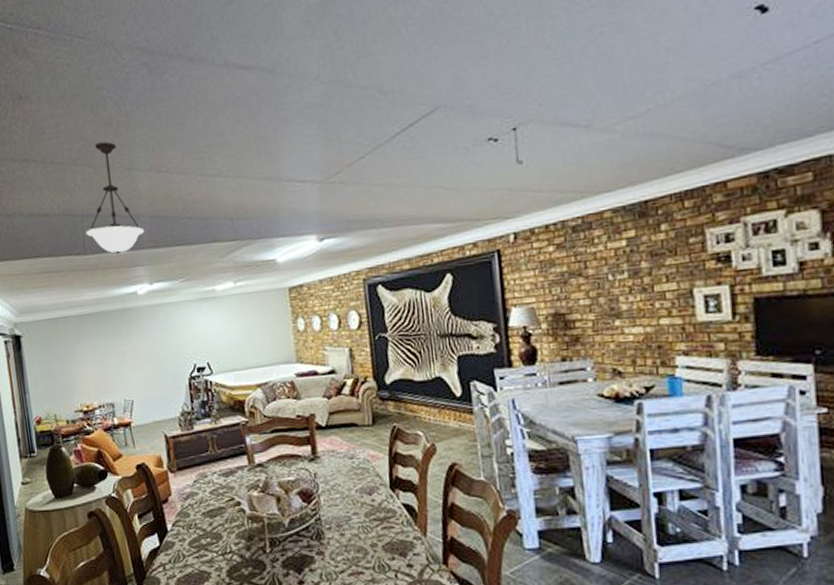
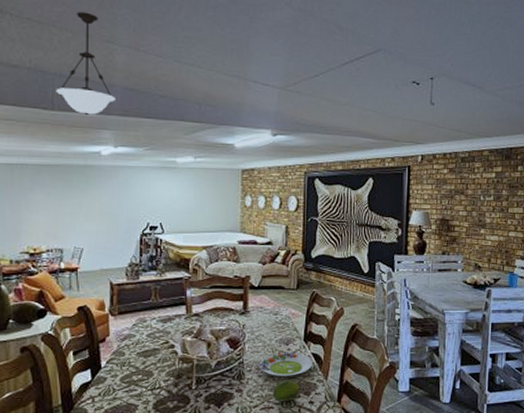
salad plate: none [339,503,406,534] -> present [259,352,313,376]
fruit: none [360,538,393,566] -> present [272,380,299,402]

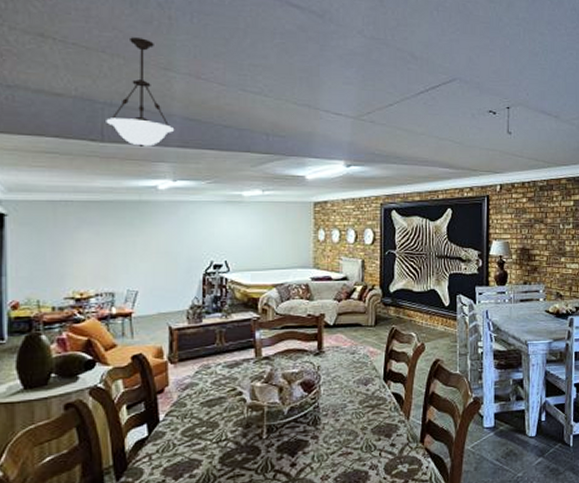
salad plate: present [259,352,313,376] -> none [336,392,394,419]
fruit: present [272,380,299,402] -> none [351,422,379,447]

